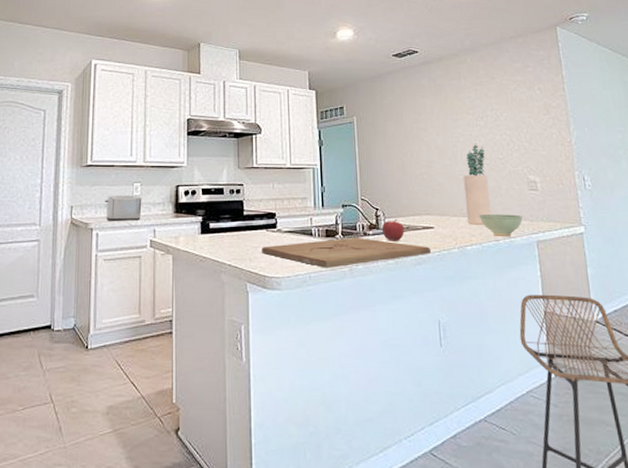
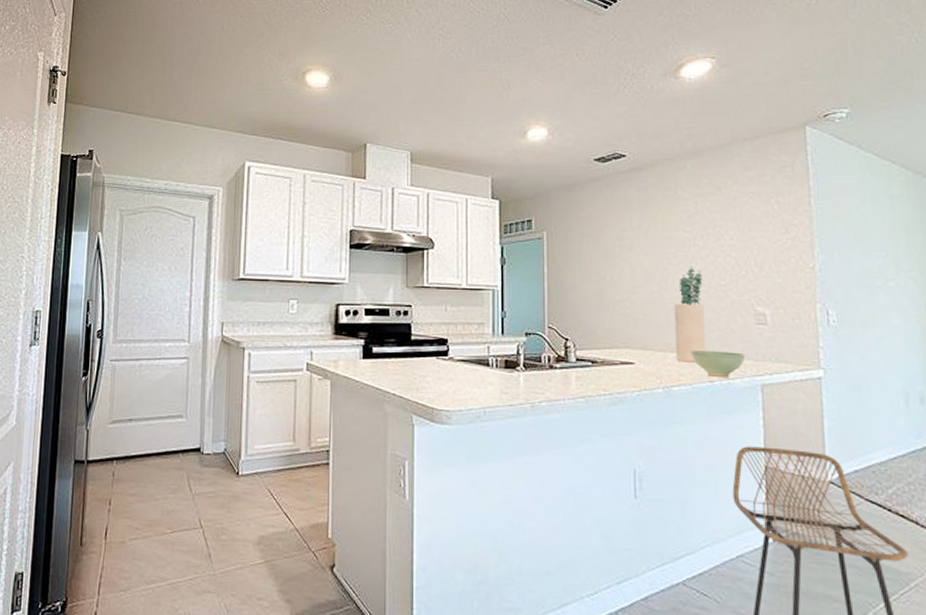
toaster: present [104,195,142,221] -> none [257,312,298,341]
cutting board: present [262,237,431,268] -> none [431,369,629,404]
fruit: present [381,218,405,241] -> none [571,351,599,377]

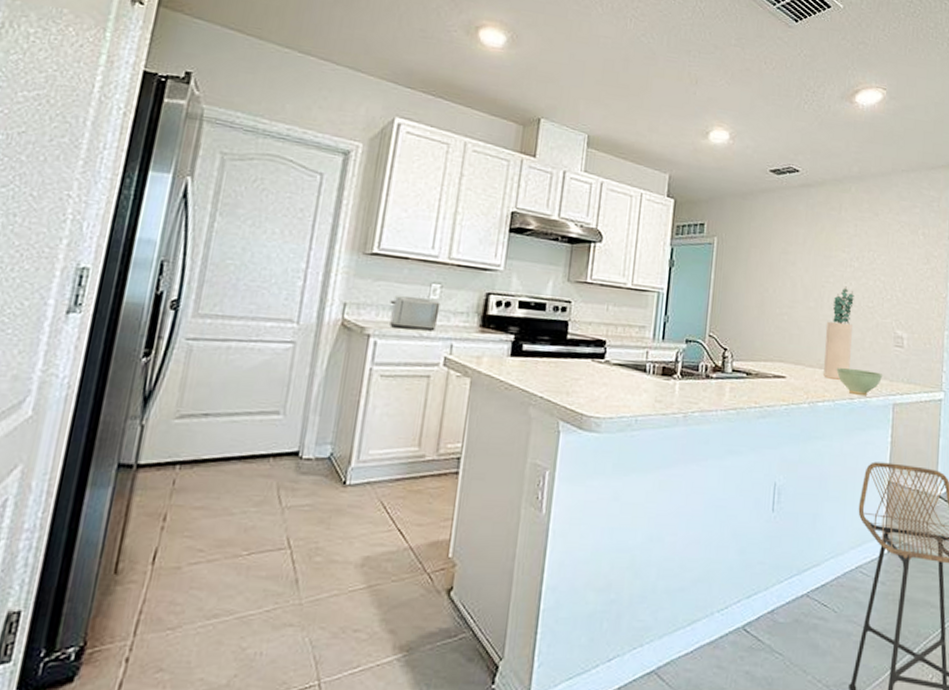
toaster: none [257,312,298,341] -> present [390,295,440,331]

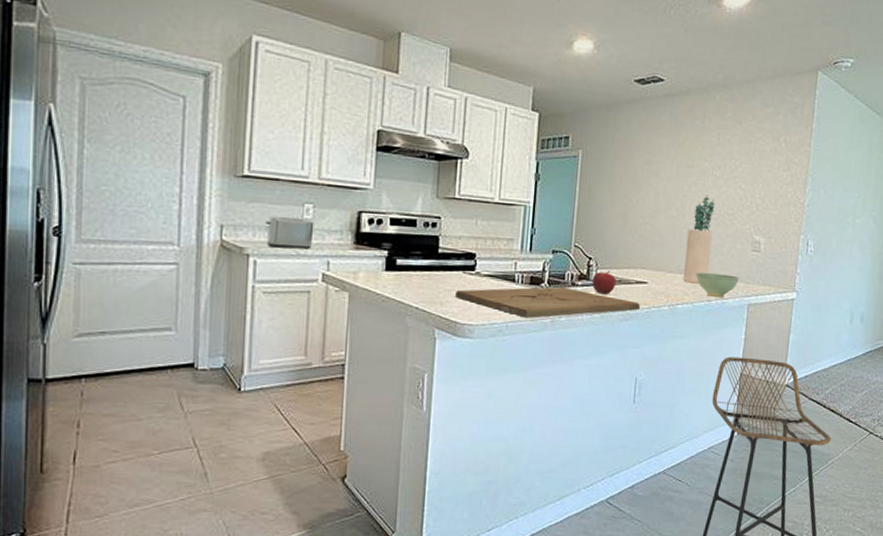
cutting board: none [583,378,778,413] -> present [455,286,640,318]
fruit: none [727,362,754,389] -> present [592,270,617,295]

